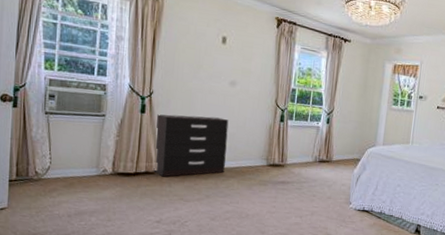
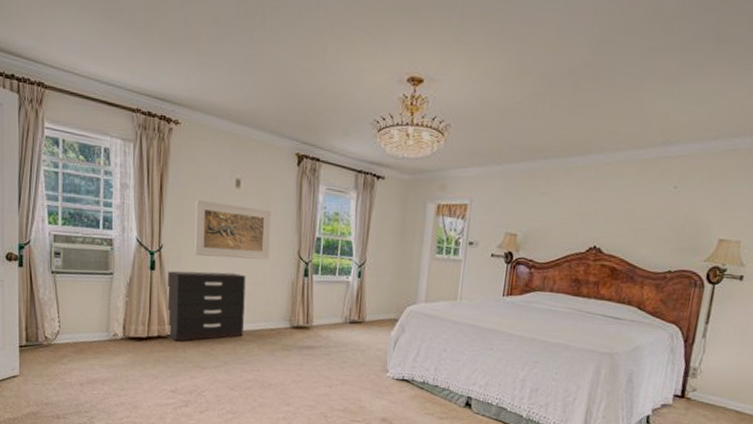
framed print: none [183,53,253,107] -> present [194,200,272,260]

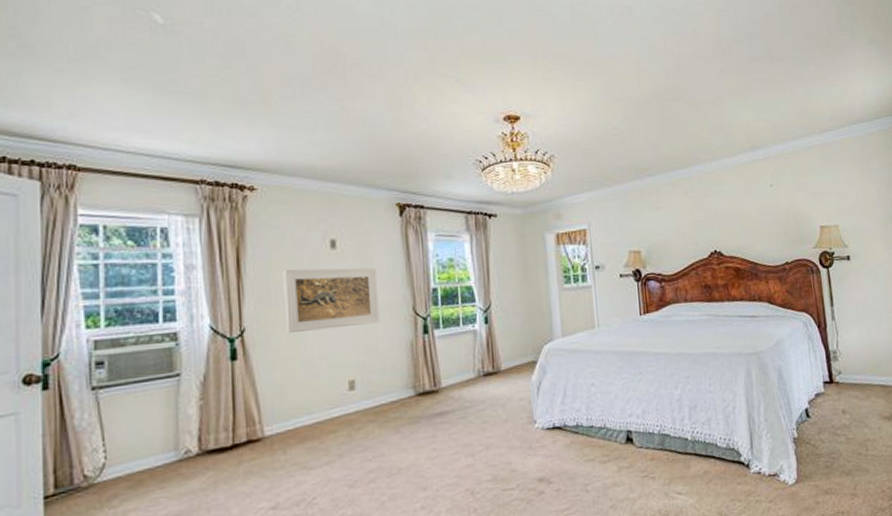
dresser: present [166,271,246,342] -> none [253,344,359,443]

